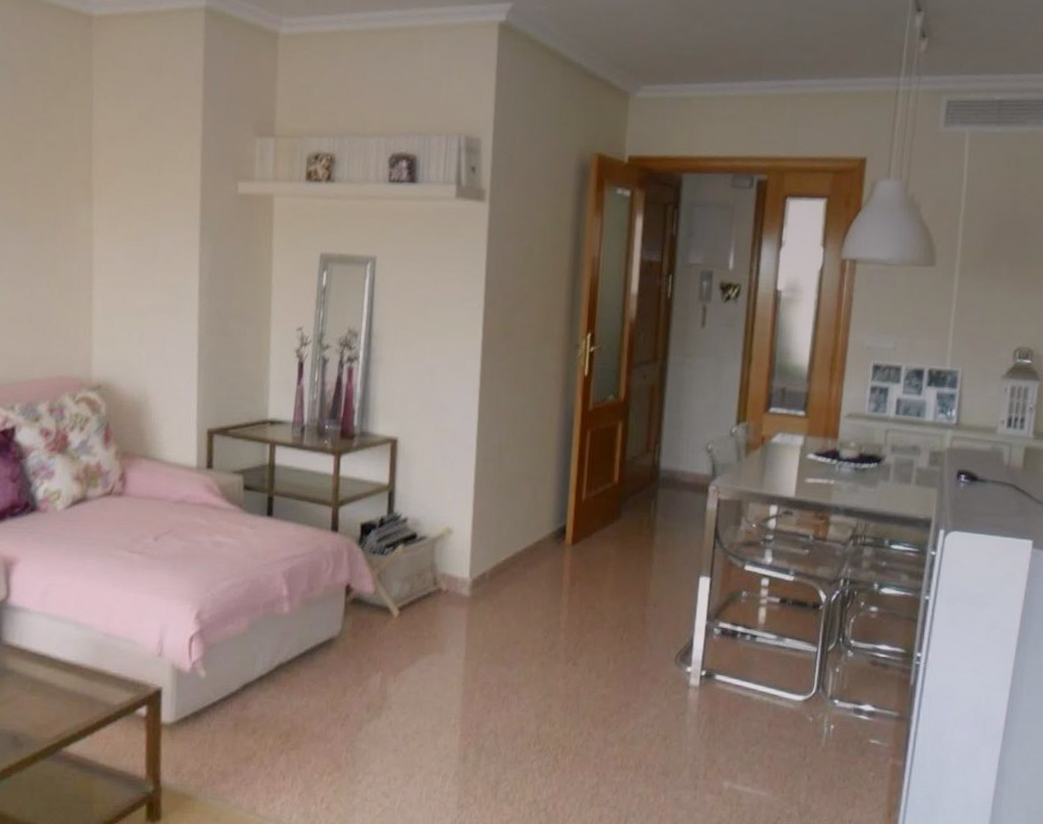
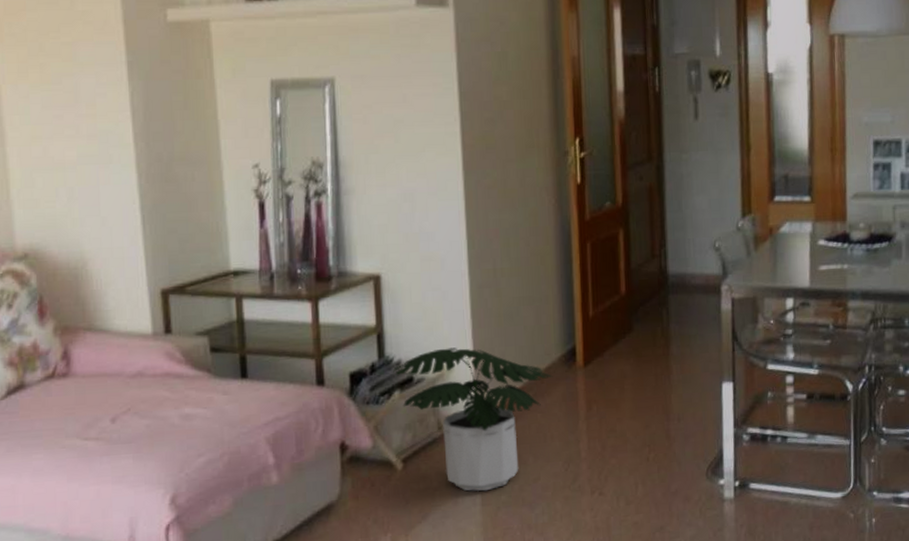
potted plant: none [399,512,543,647] -> present [393,347,553,492]

